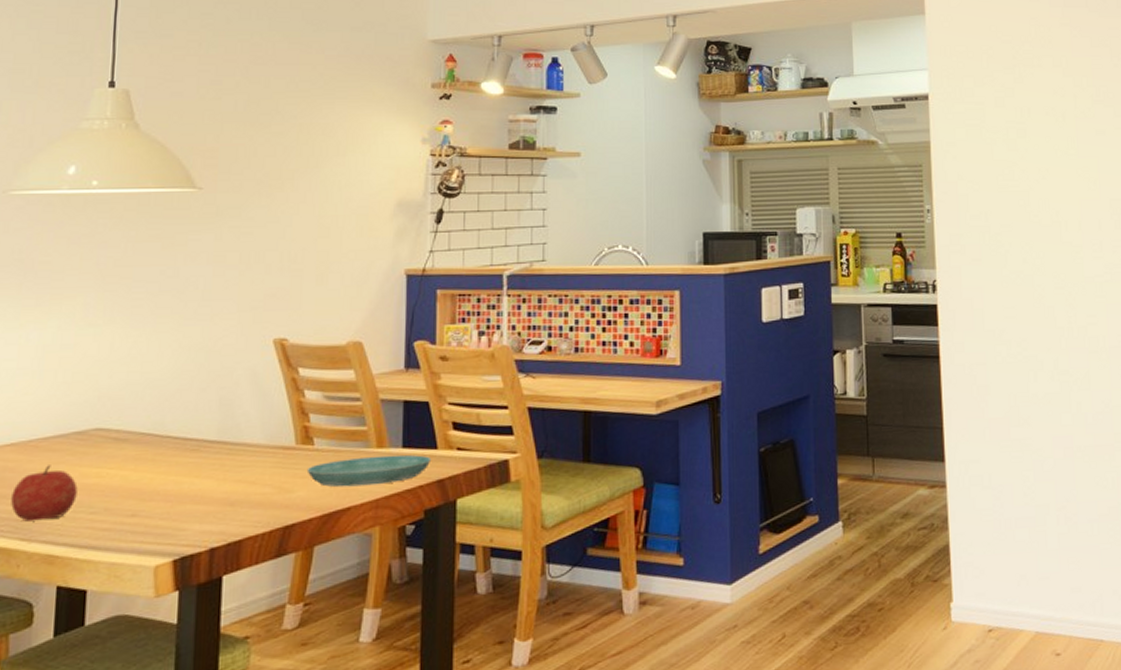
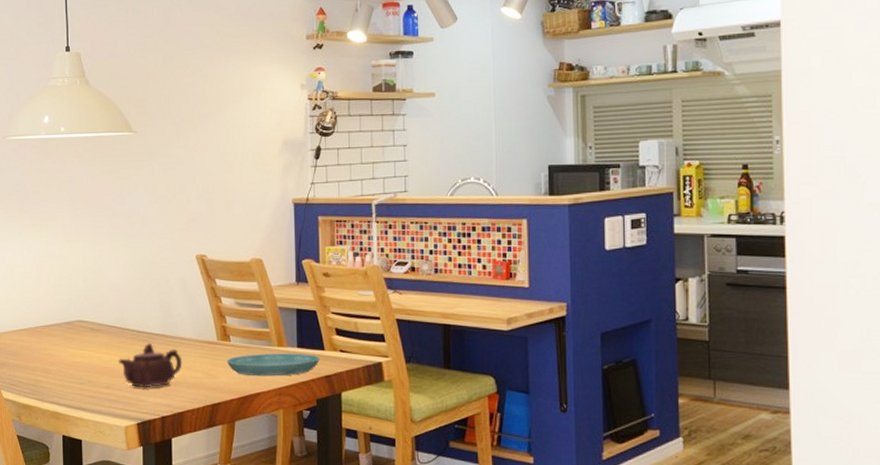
fruit: present [11,465,78,522] -> none [28,346,70,387]
teapot: none [152,452,245,512] -> present [119,342,183,387]

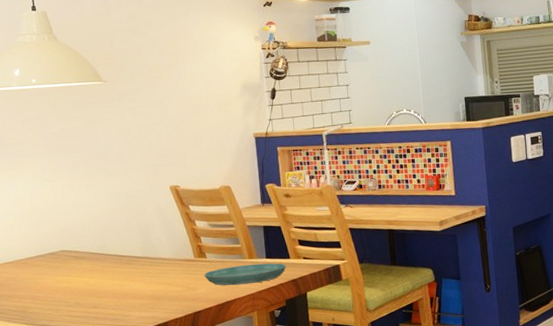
teapot: present [119,342,183,387] -> none [103,264,164,305]

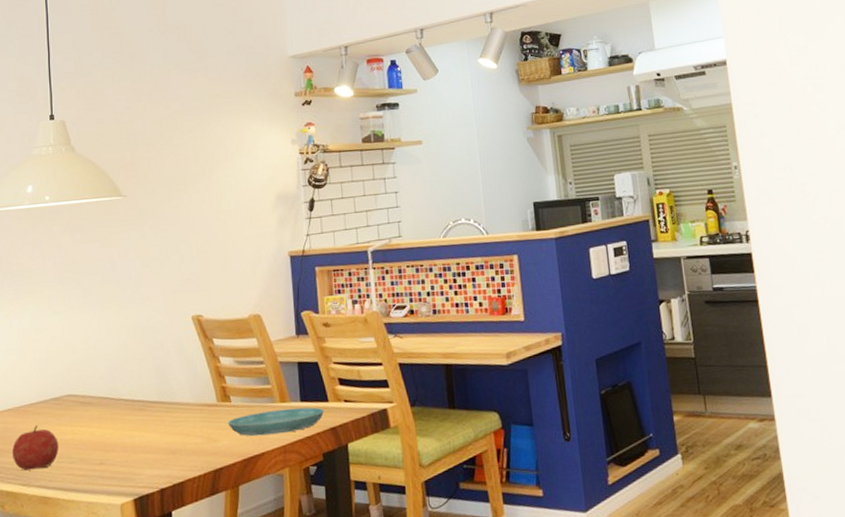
fruit: none [15,275,57,312] -> present [12,425,59,471]

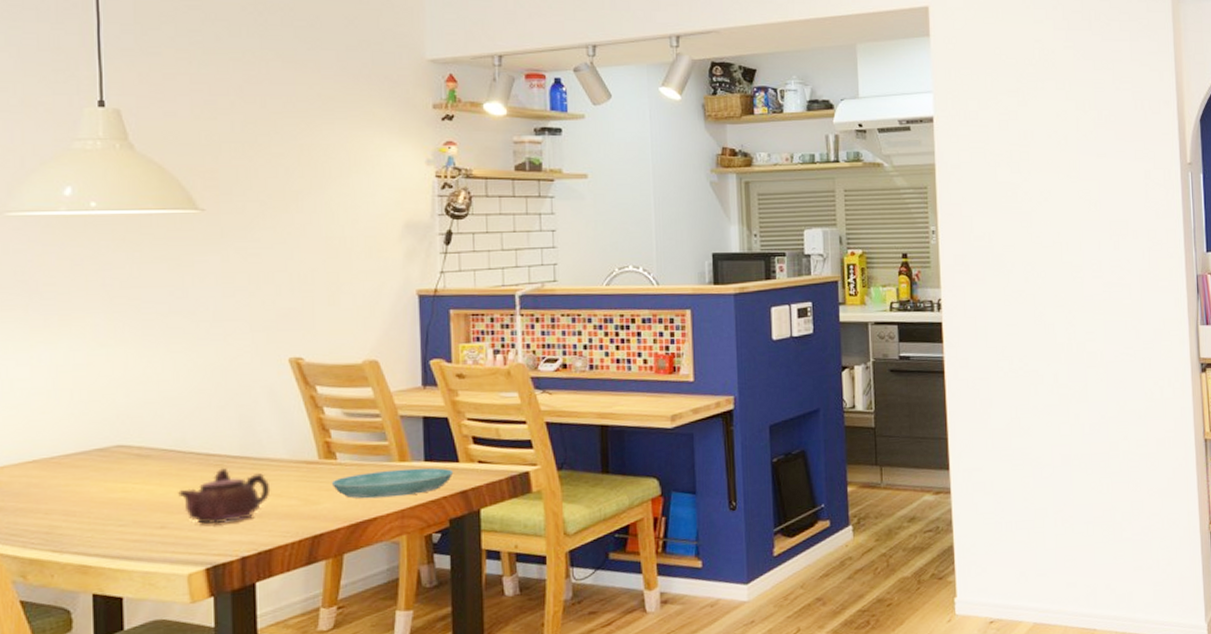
fruit: present [12,425,59,471] -> none [39,480,104,534]
teapot: none [112,411,181,460] -> present [178,467,271,524]

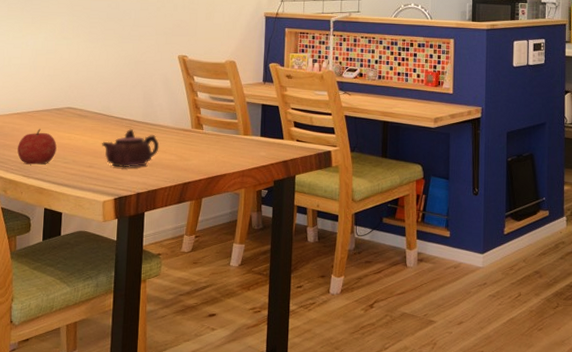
fruit: none [39,480,104,534] -> present [17,129,57,165]
saucer: present [331,467,454,499] -> none [198,140,280,161]

